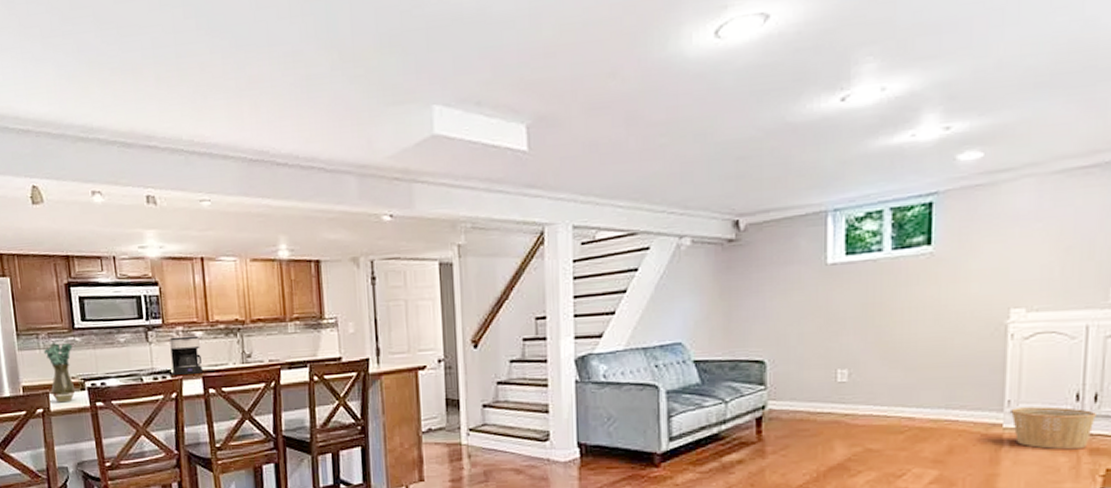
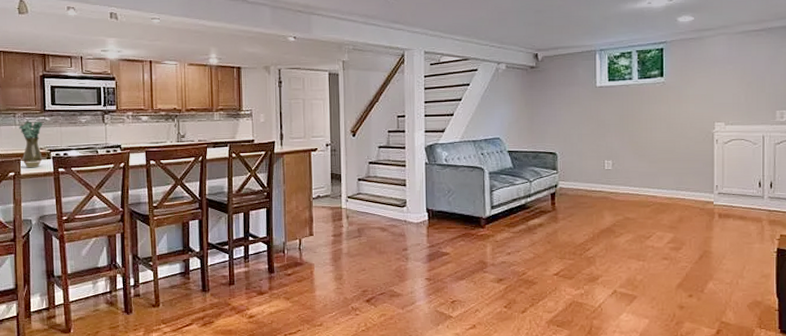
coffee maker: present [159,335,216,375] -> none [112,119,156,149]
basket: present [1011,406,1096,450] -> none [718,190,772,221]

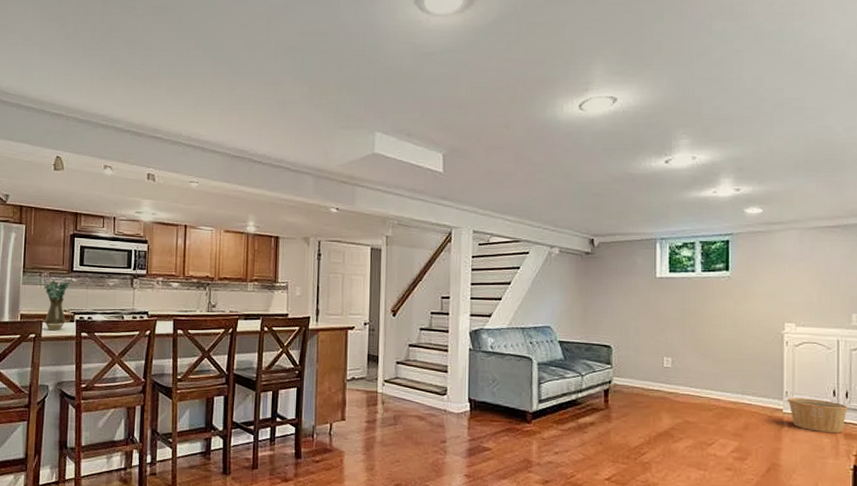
basket: none [718,190,772,221] -> present [788,398,848,434]

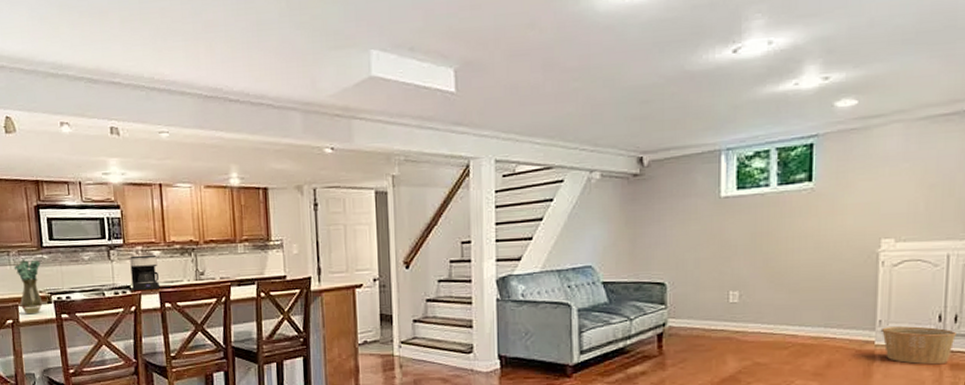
coffee maker: none [138,285,185,317] -> present [120,254,172,290]

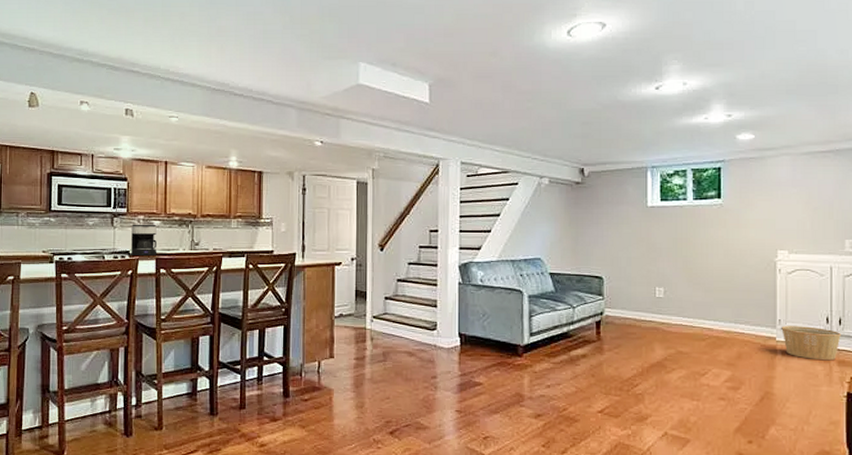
vase: present [14,258,43,315] -> none [22,219,47,272]

